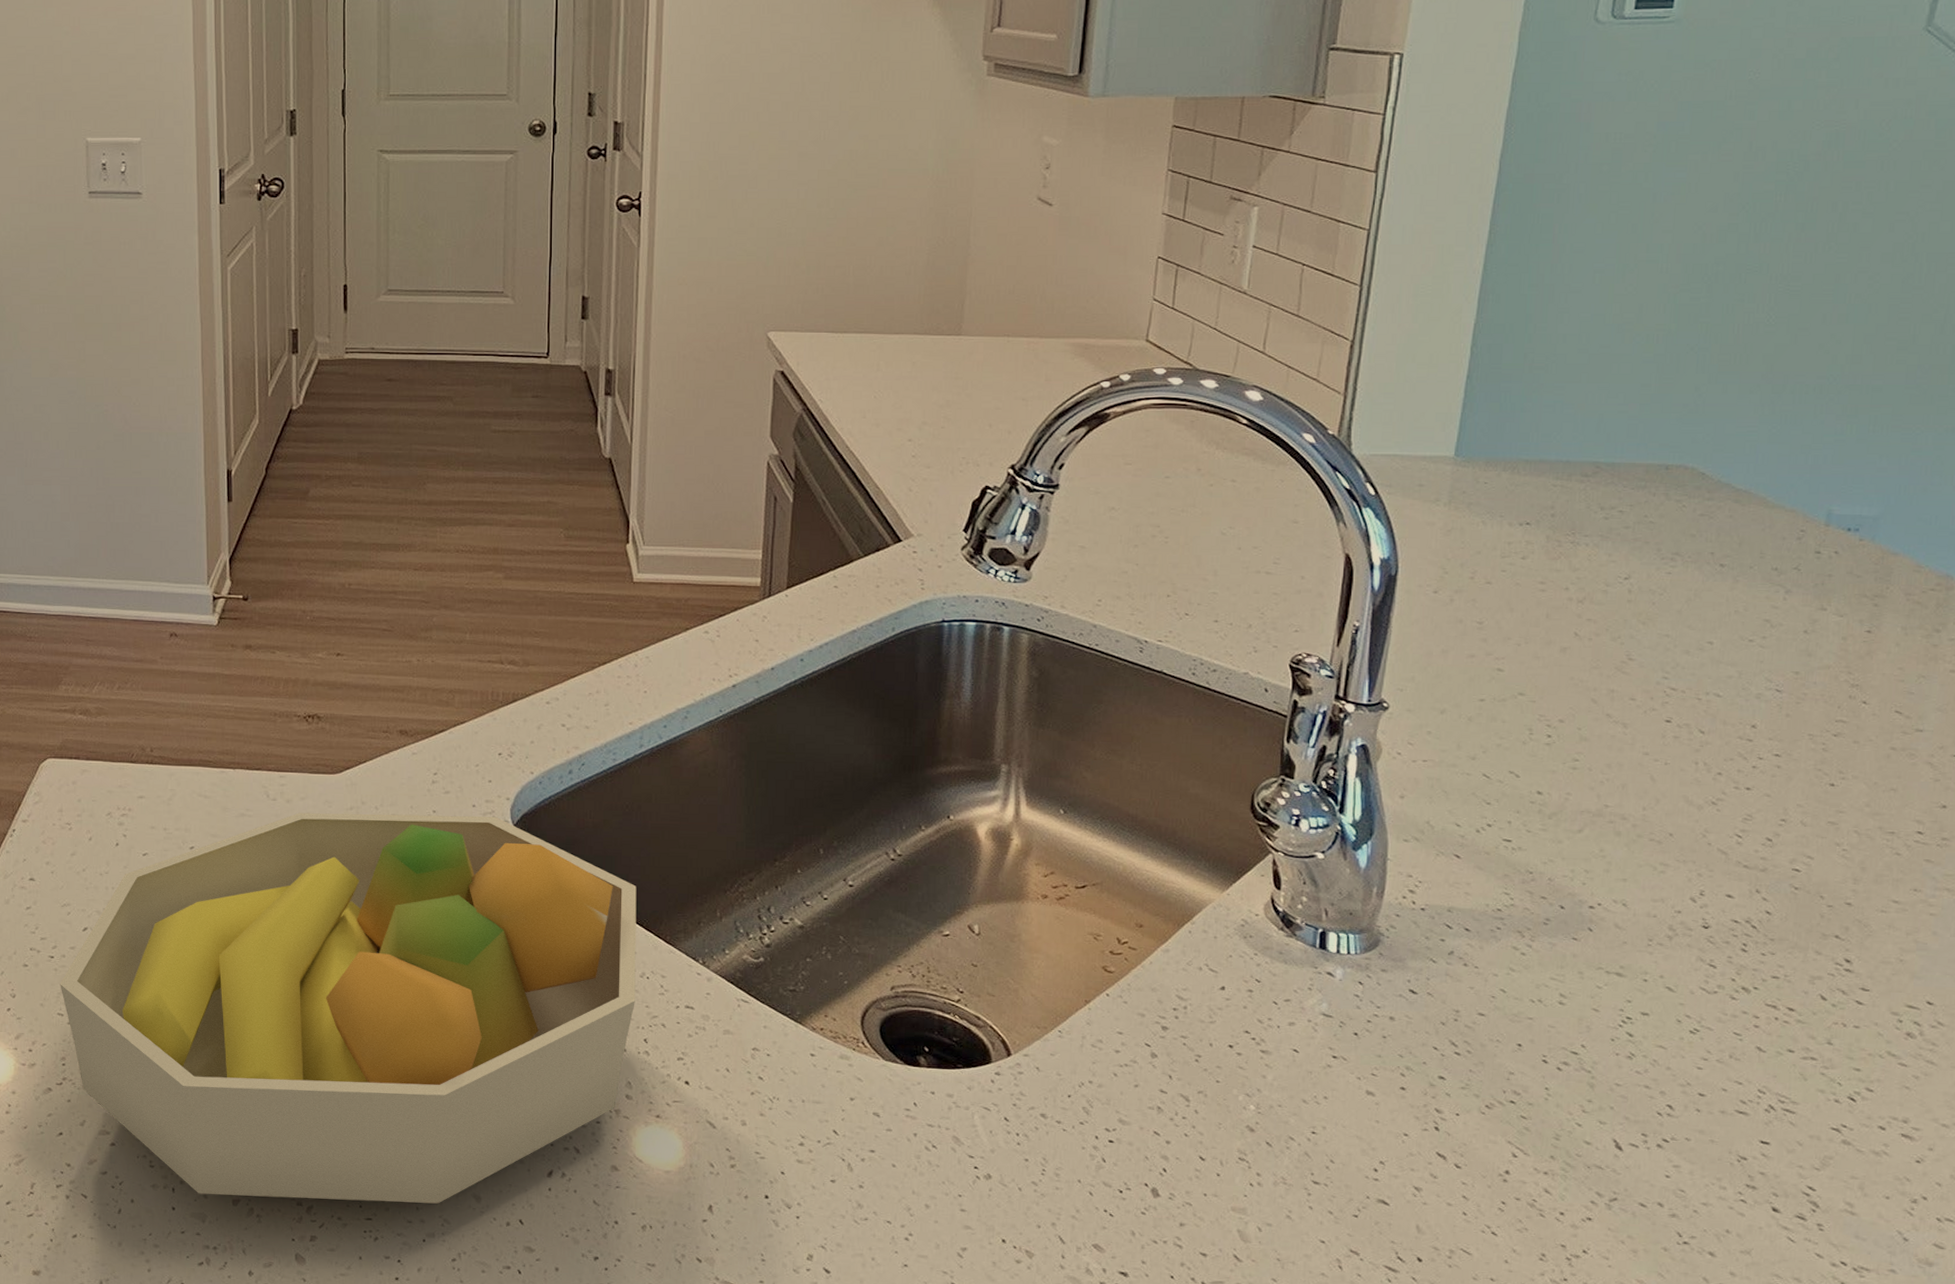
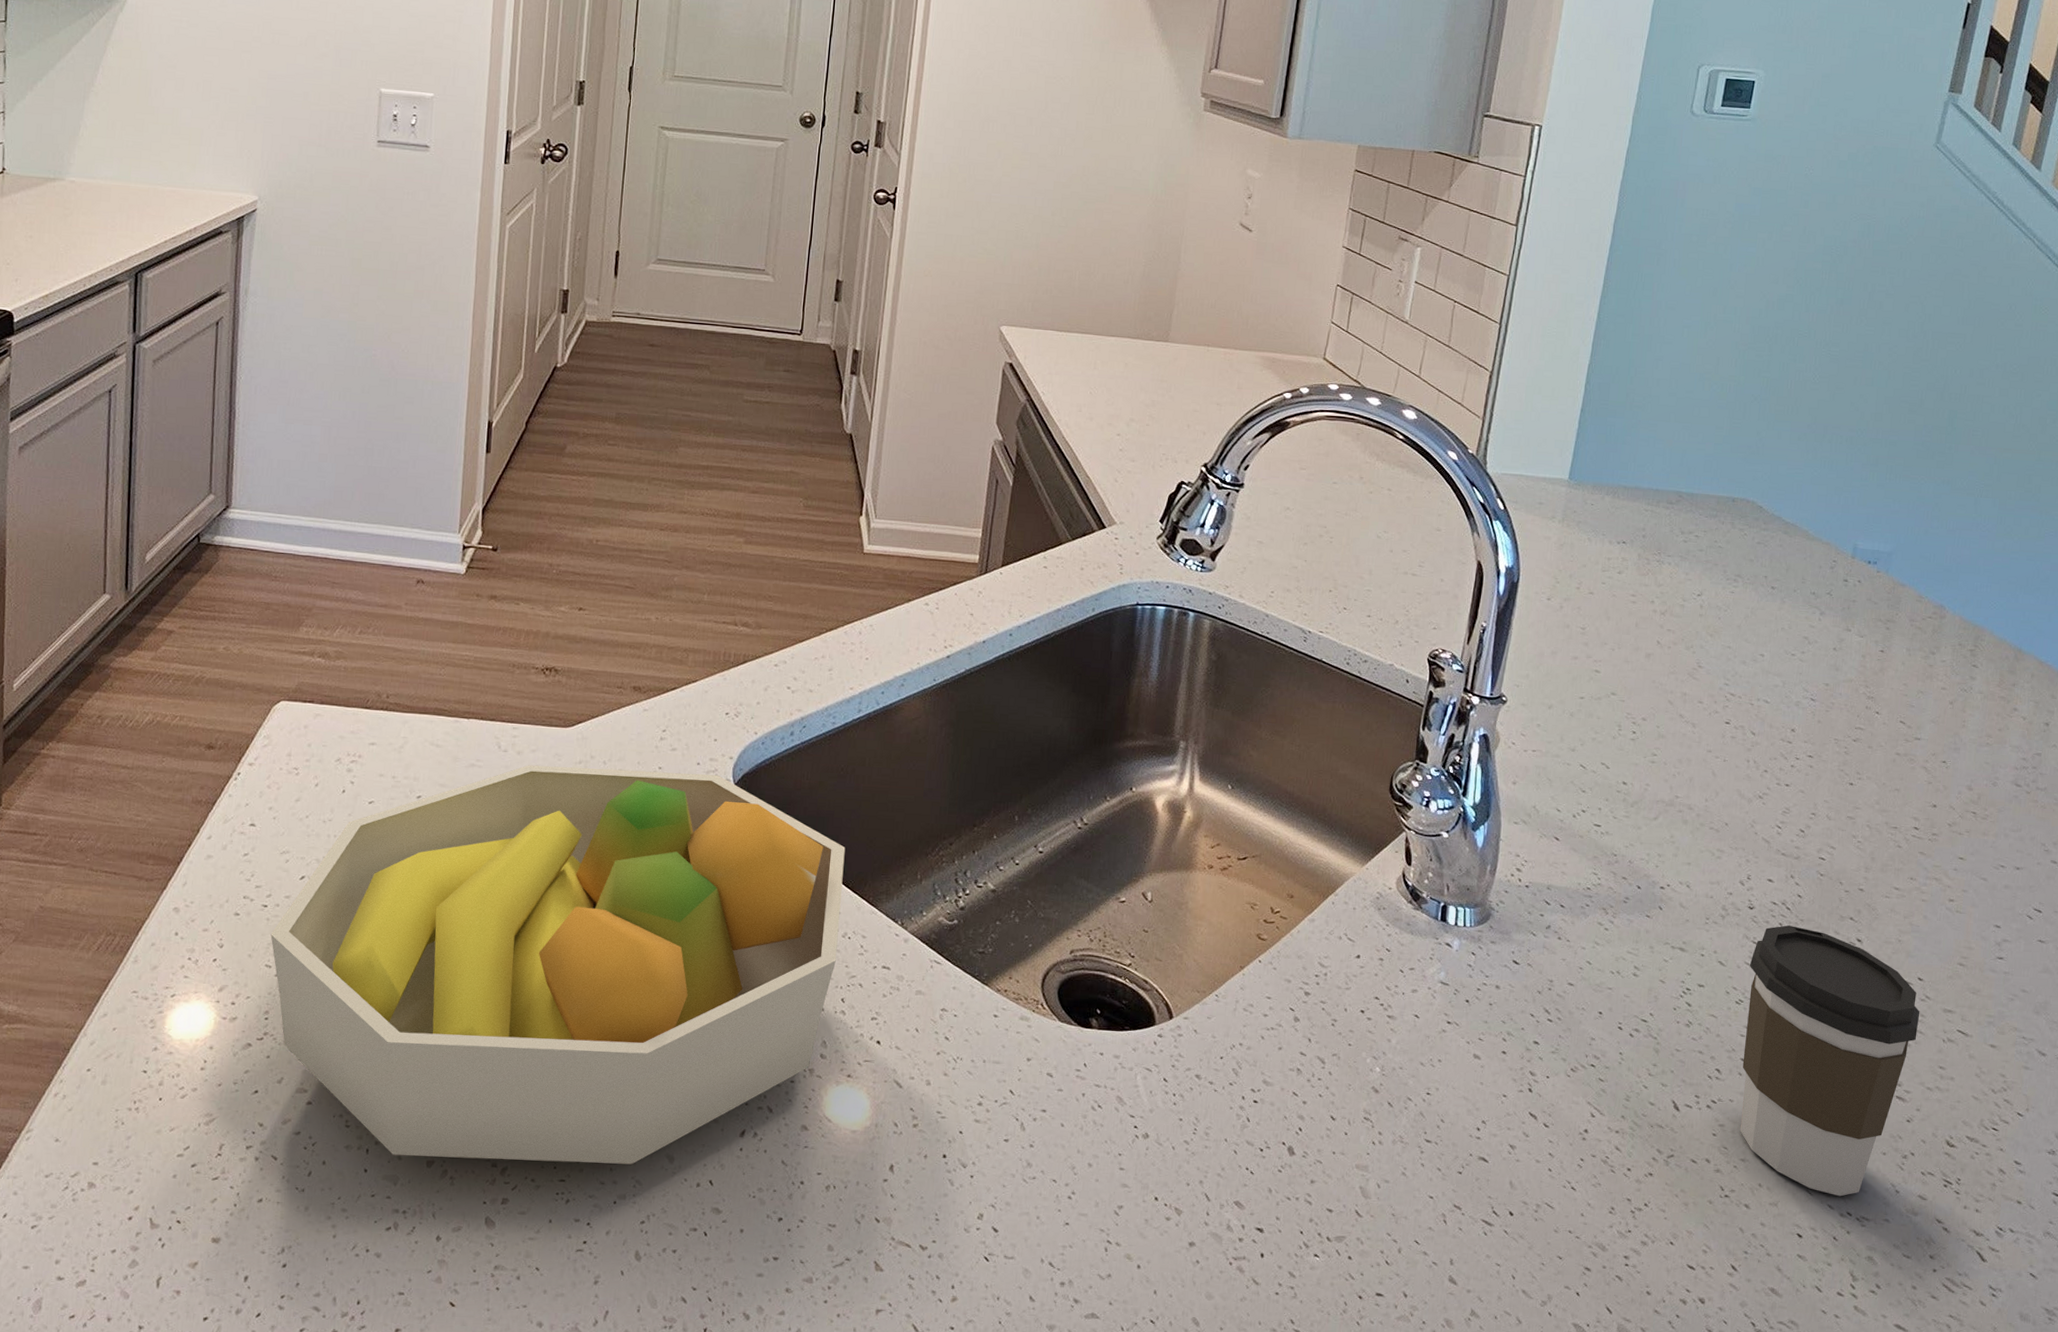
coffee cup: none [1700,946,1931,1245] -> present [1740,925,1920,1197]

